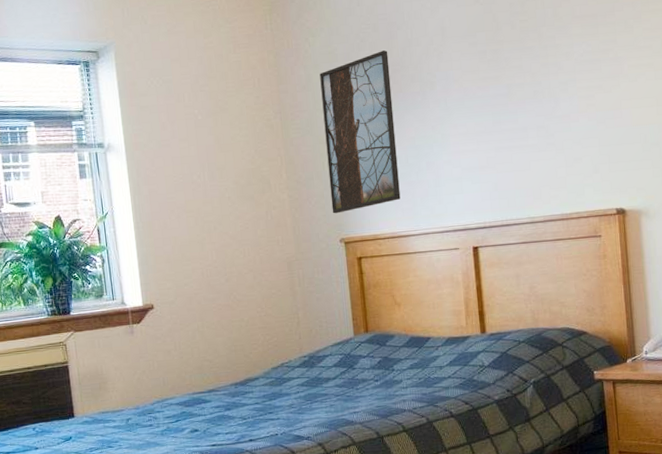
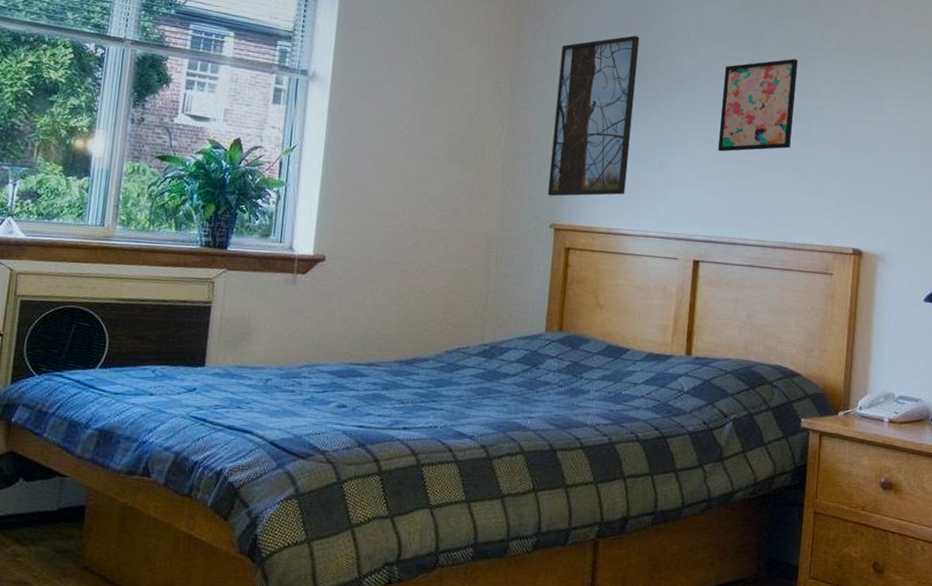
wall art: none [470,41,543,143] -> present [717,58,798,152]

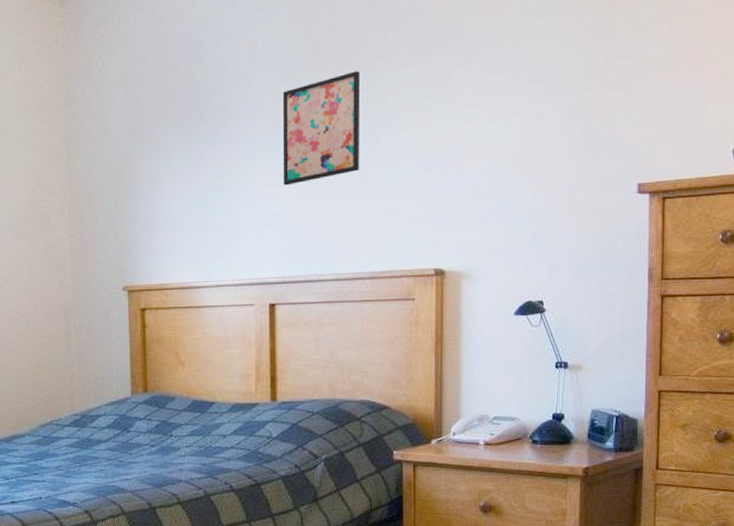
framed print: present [547,35,640,197] -> none [113,73,193,258]

